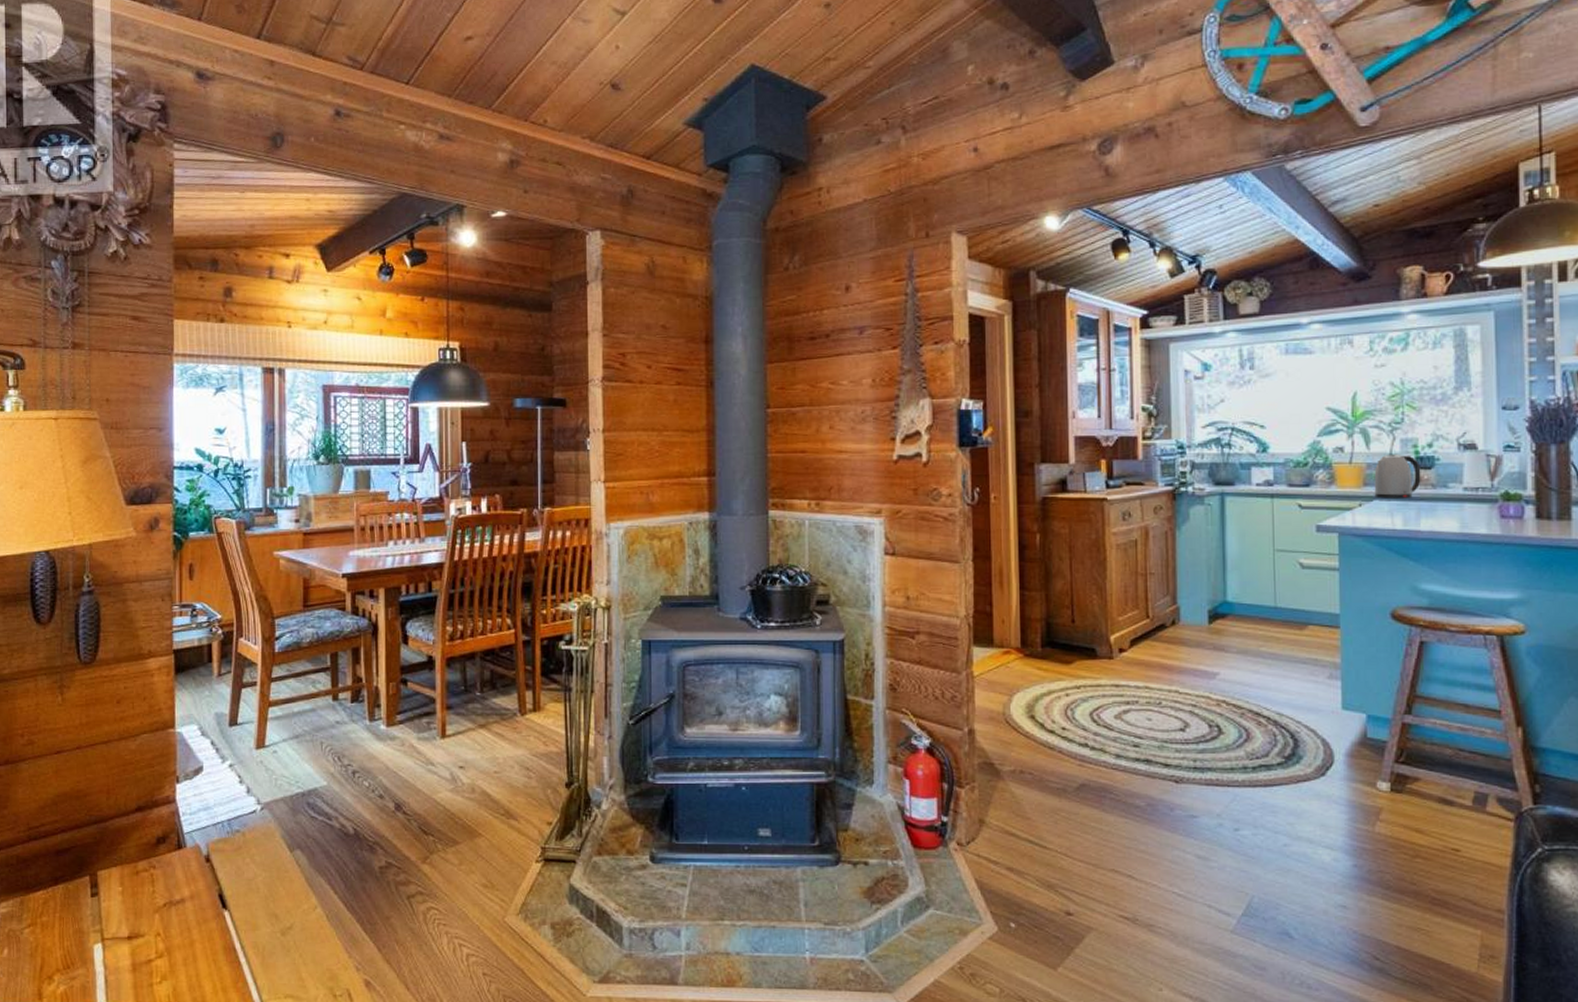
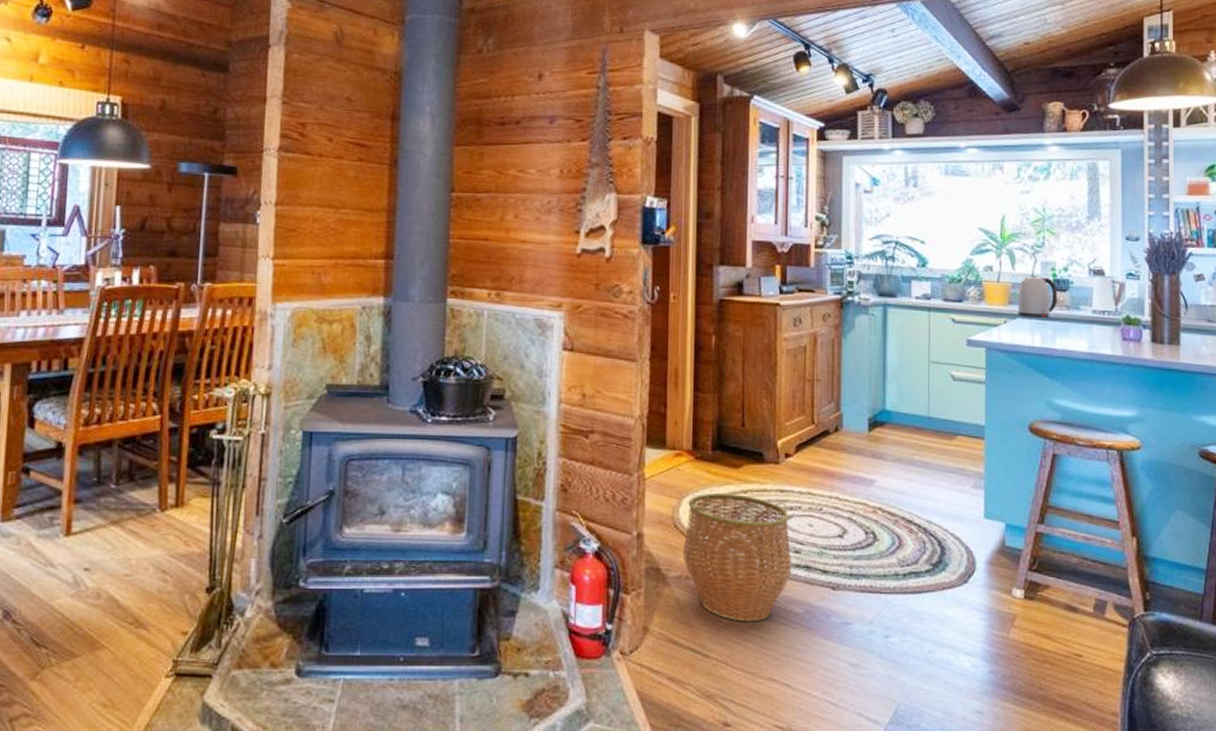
basket: none [1015,688,1131,815] -> present [682,492,792,622]

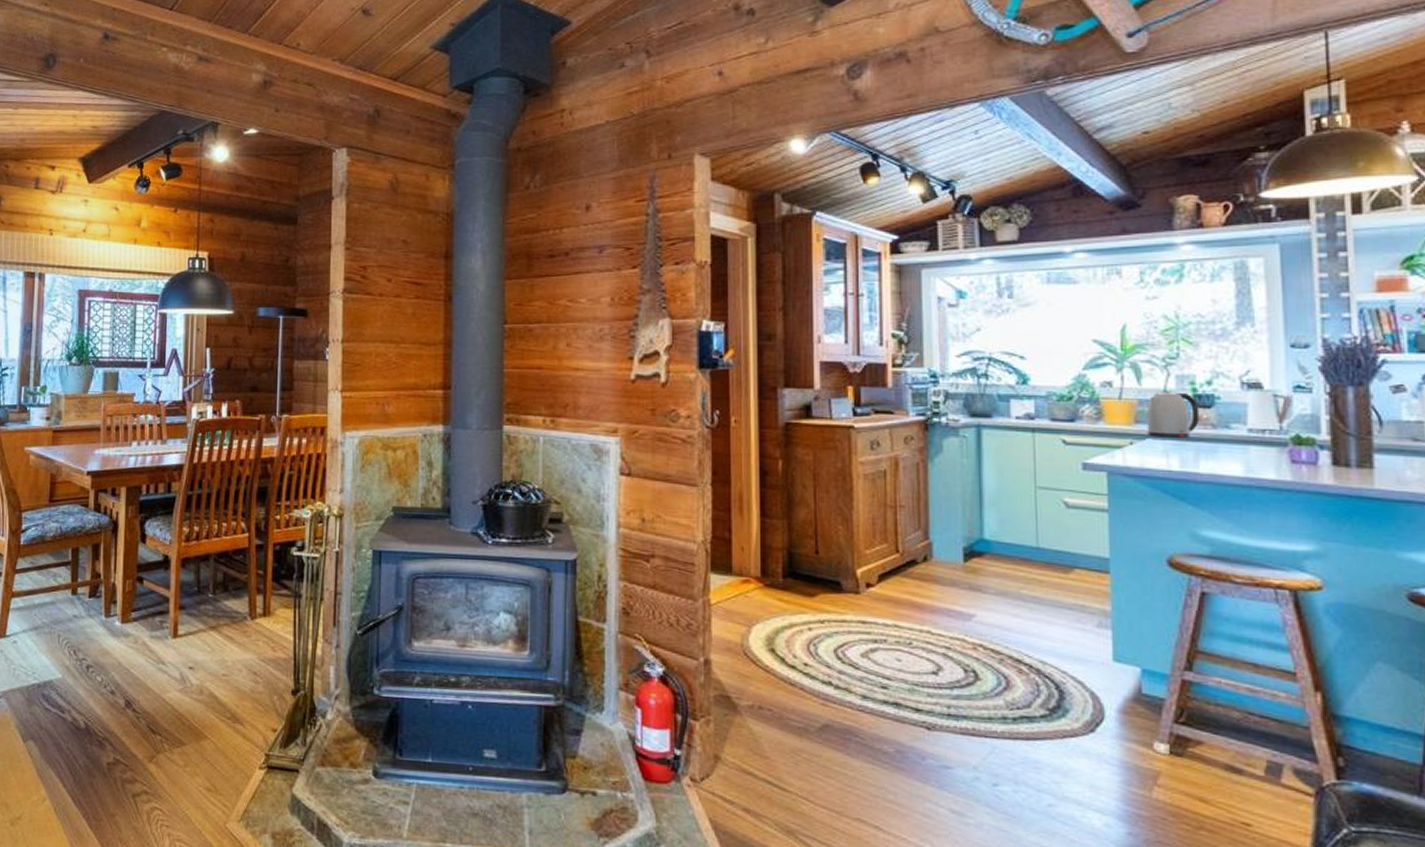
basket: present [682,492,792,622] -> none [754,621,879,759]

